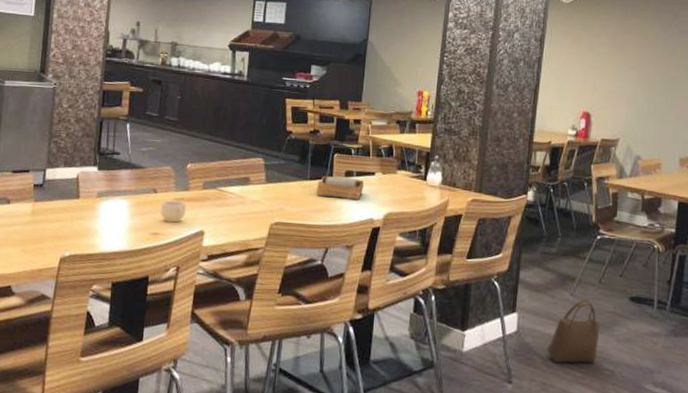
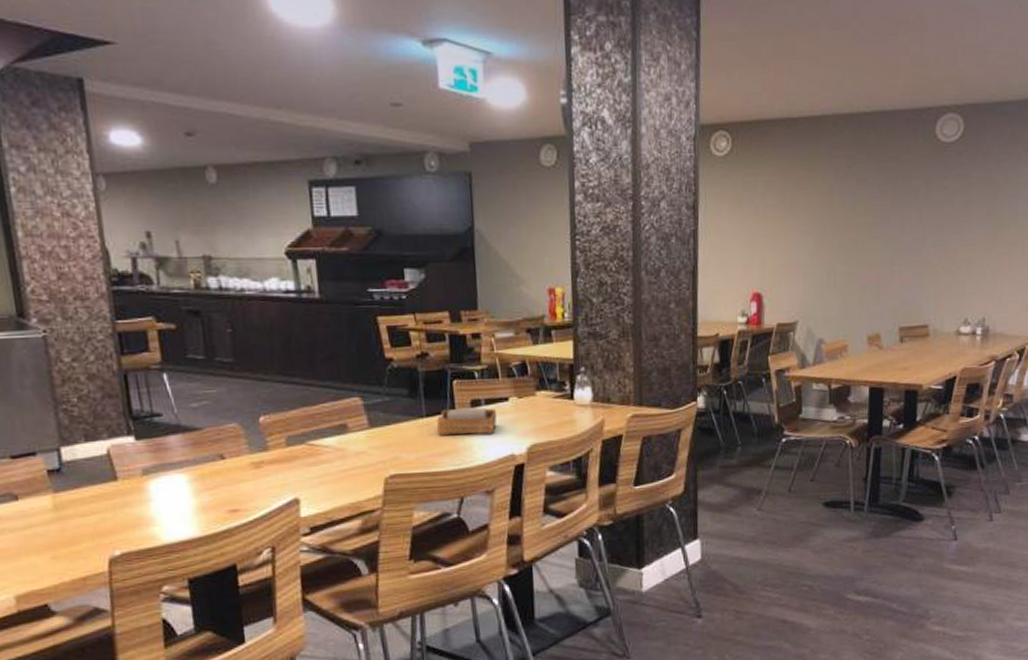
cup: present [160,200,186,223] -> none [233,465,269,494]
handbag: present [547,299,600,363] -> none [737,512,794,587]

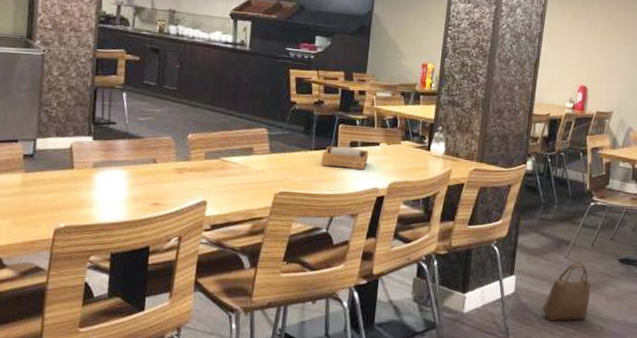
handbag: none [737,512,794,587] -> present [542,262,592,321]

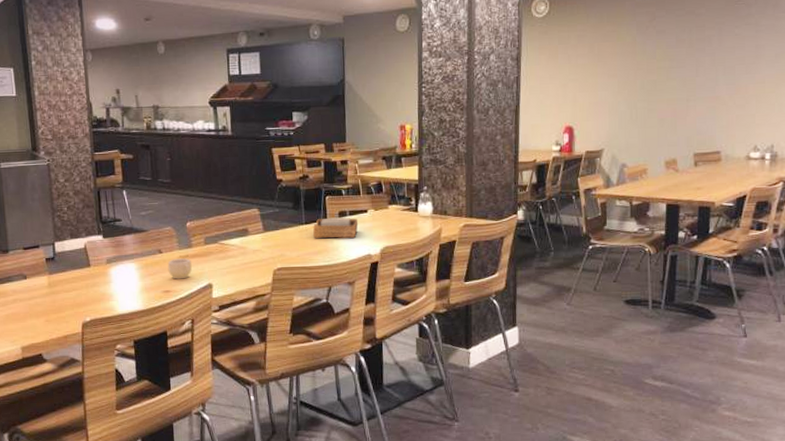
cup: none [160,170,187,193] -> present [167,258,192,280]
handbag: present [542,262,592,321] -> none [549,307,598,368]

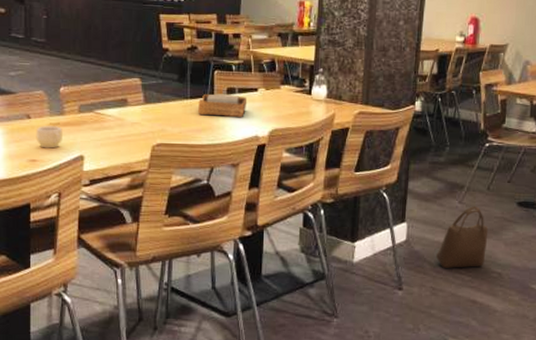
handbag: none [549,307,598,368] -> present [436,206,489,268]

